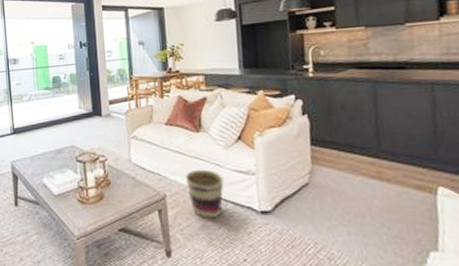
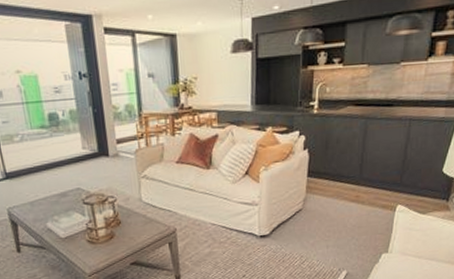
basket: present [185,169,224,219] -> none [194,203,230,246]

